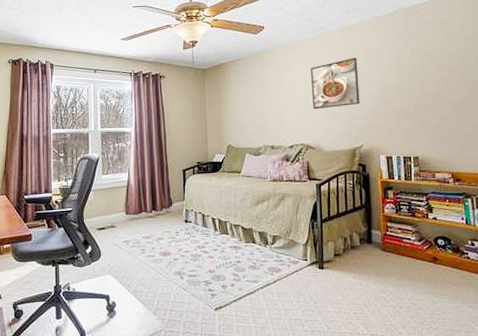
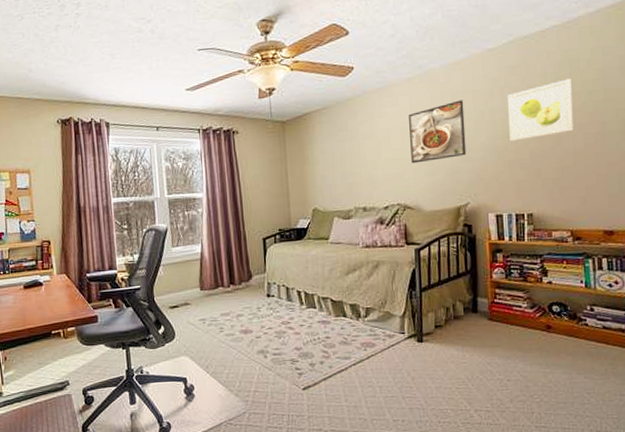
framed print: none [394,43,451,94] -> present [508,78,574,142]

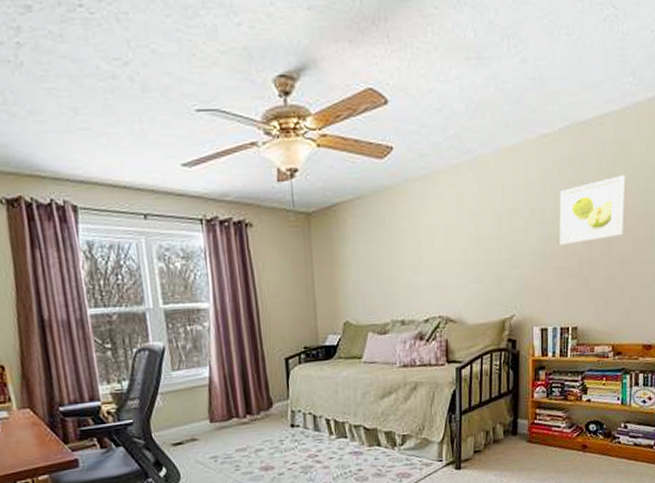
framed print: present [409,100,467,164] -> none [454,195,514,269]

